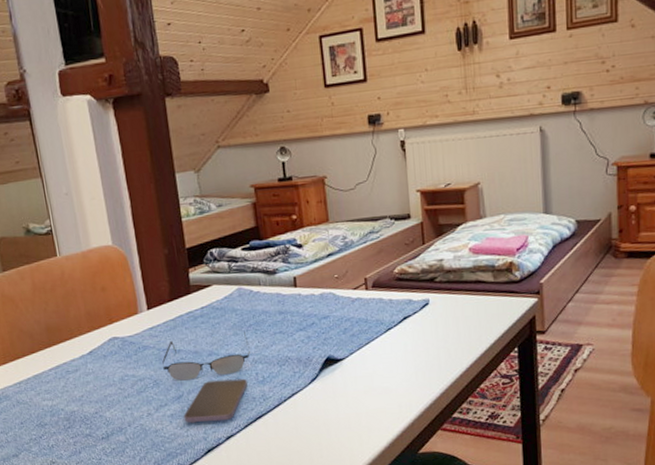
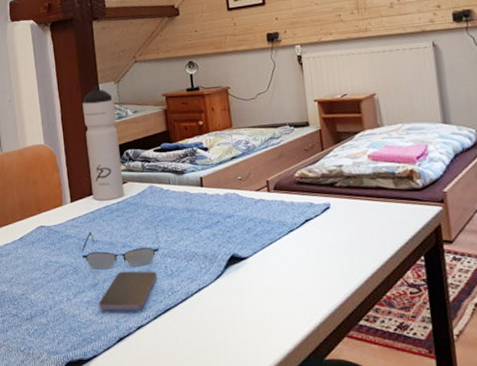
water bottle: none [156,175,210,307] -> present [82,86,125,201]

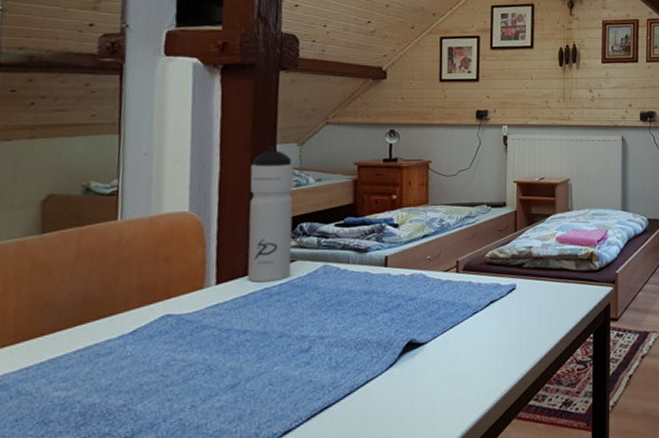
eyeglasses: present [82,226,160,269] -> none [222,311,327,366]
smartphone: present [98,271,157,311] -> none [235,364,318,417]

